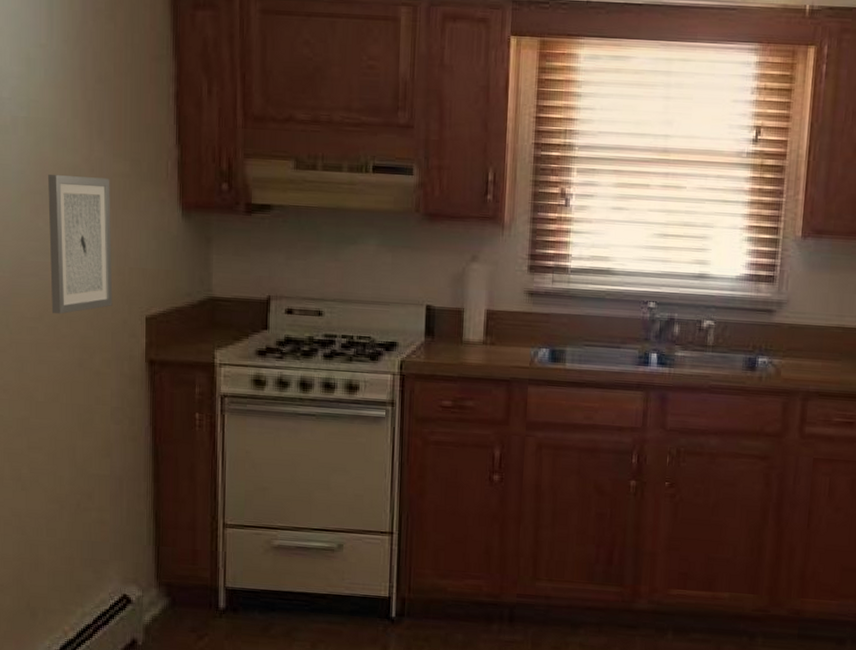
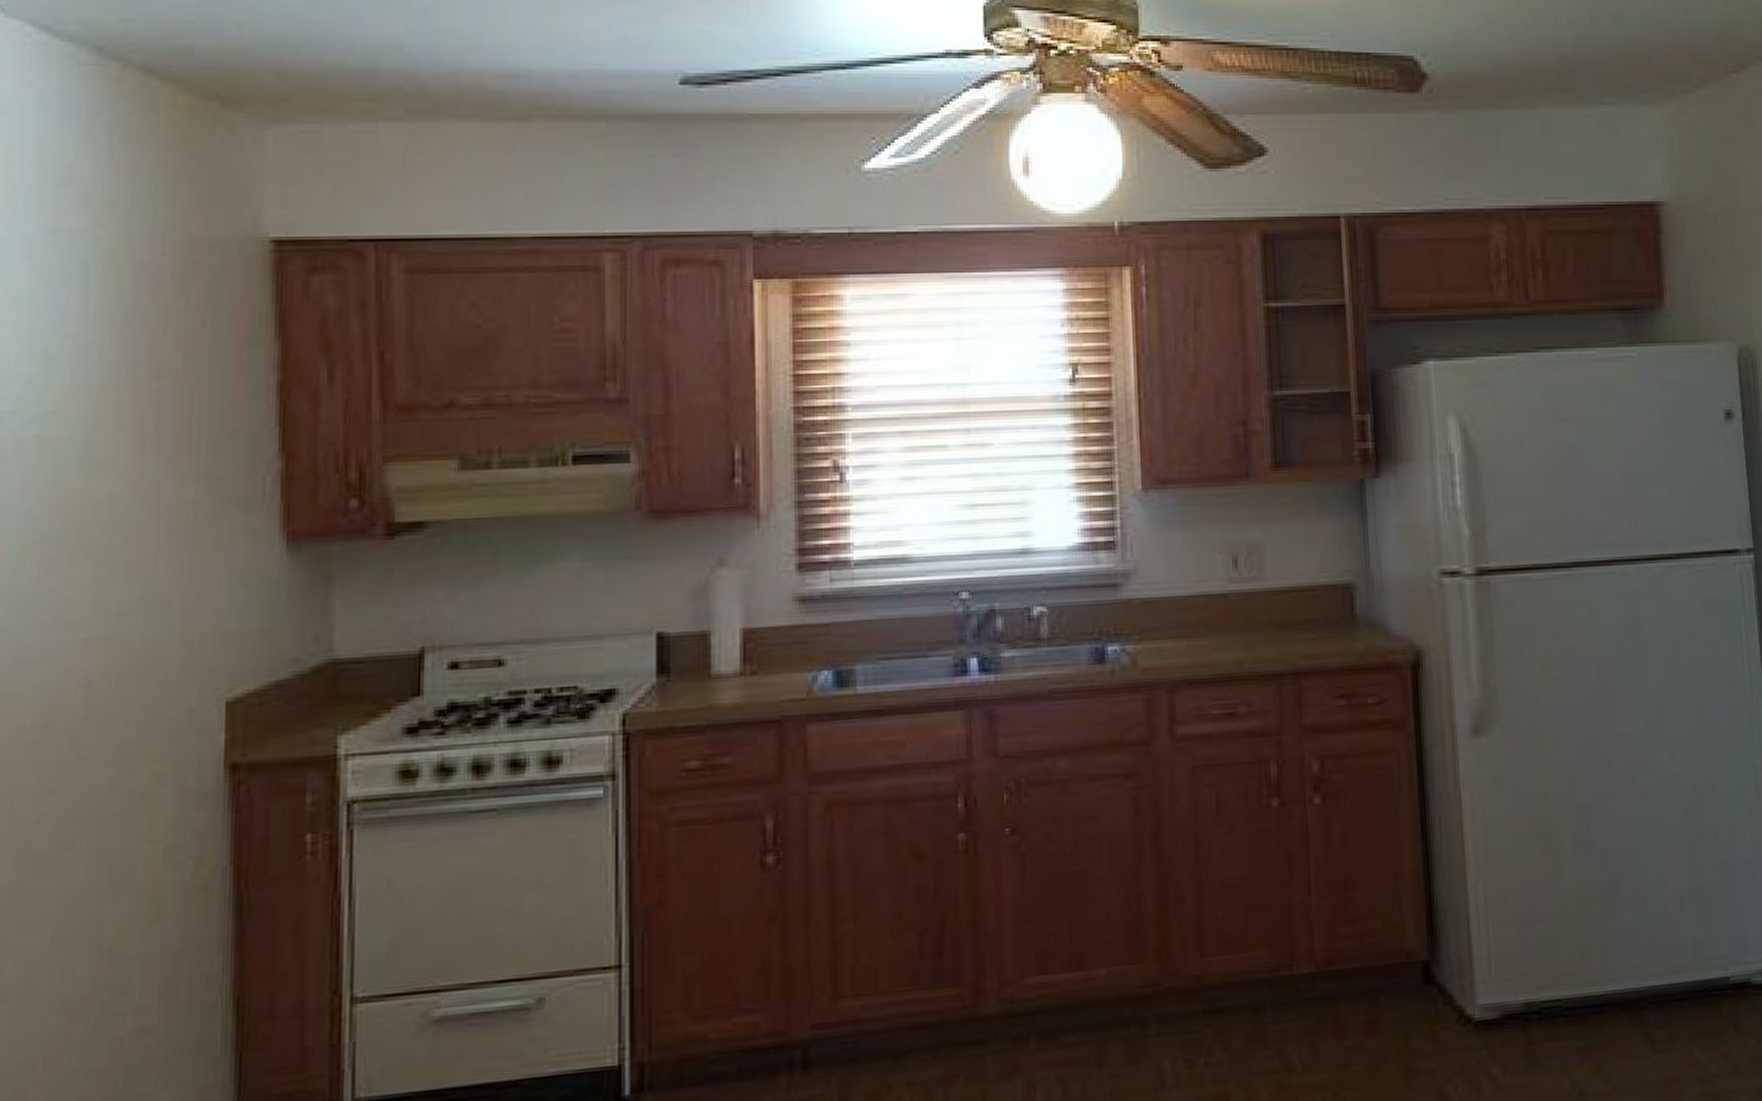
wall art: present [48,174,113,314] -> none [68,509,173,716]

